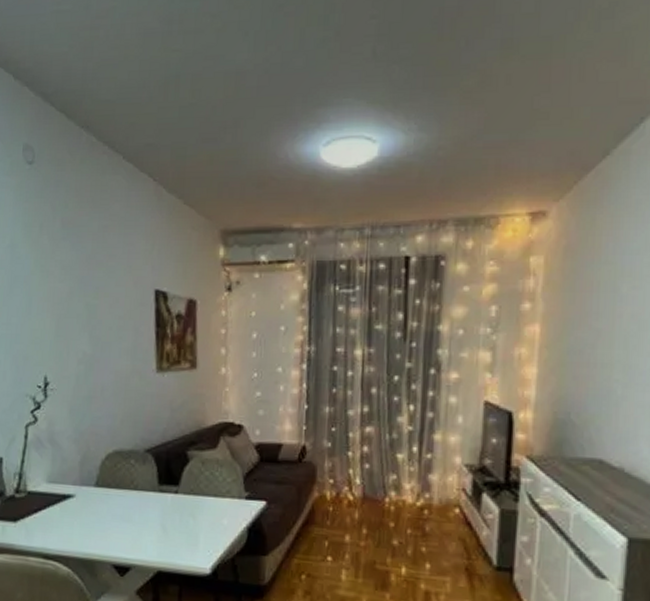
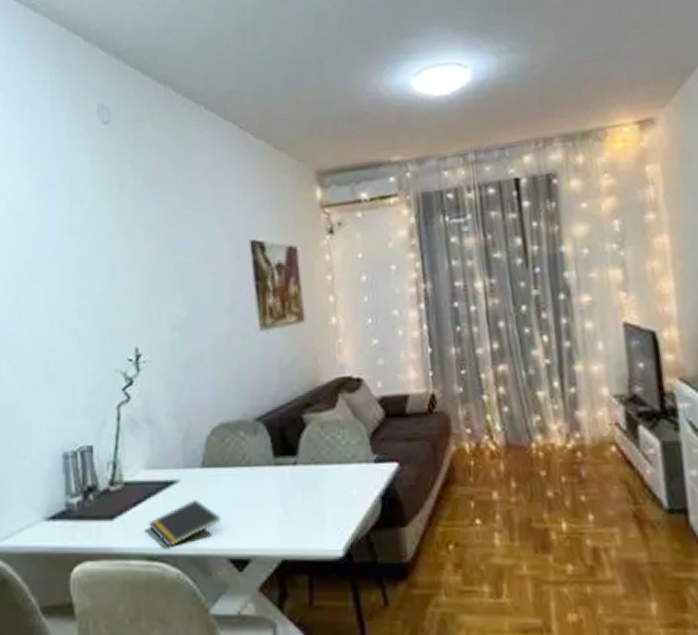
notepad: none [47,513,109,550] -> present [149,500,222,547]

